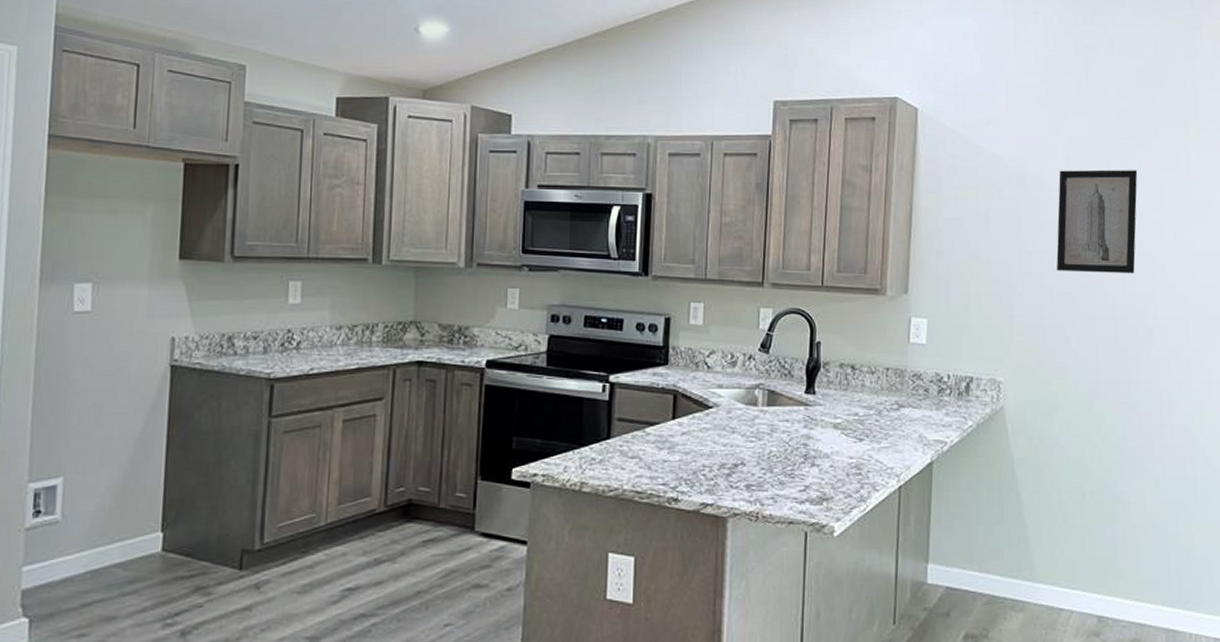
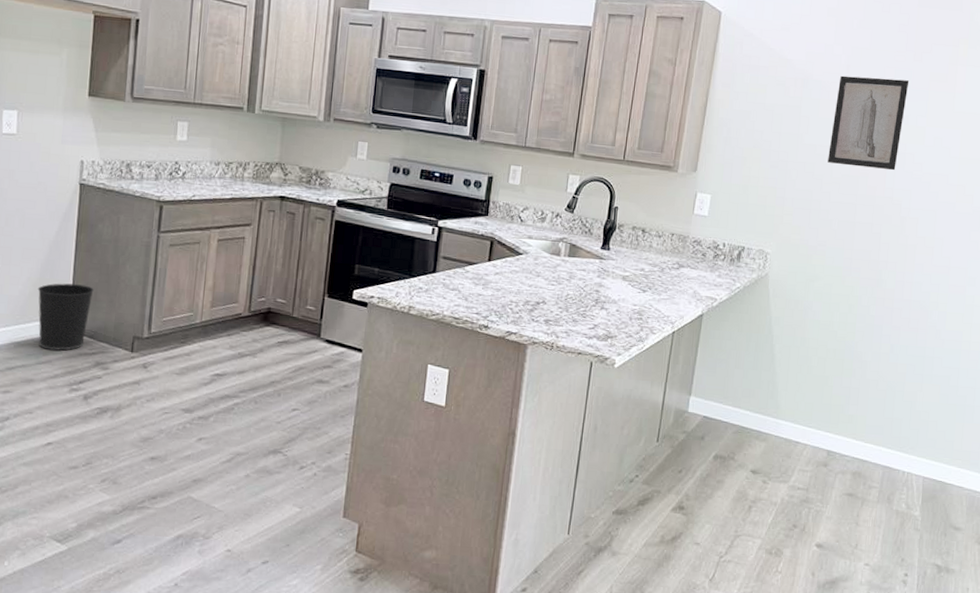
wastebasket: none [119,490,191,576] -> present [37,283,94,351]

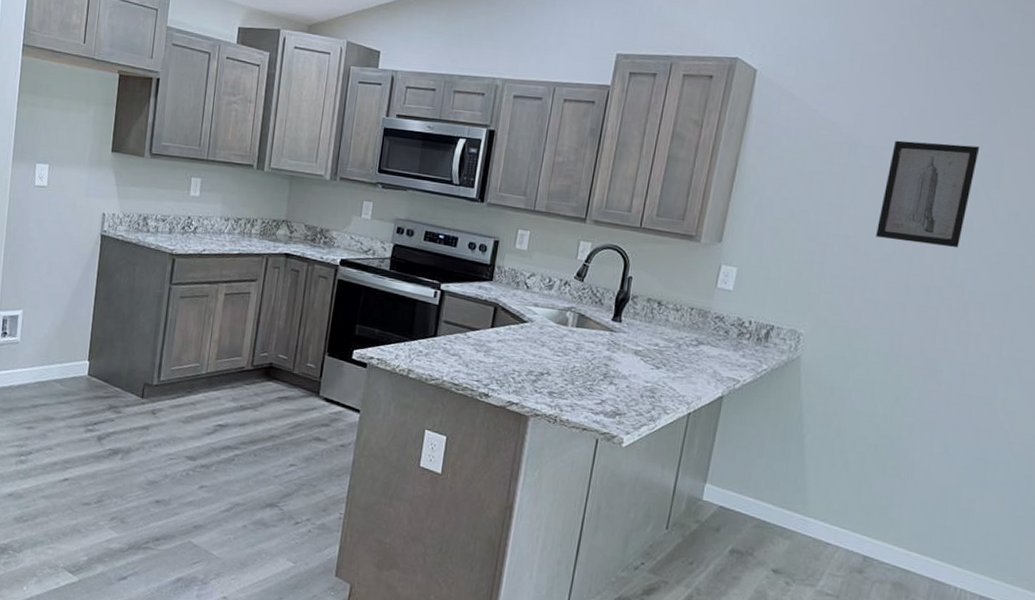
wastebasket: present [37,283,94,351] -> none [60,328,110,393]

